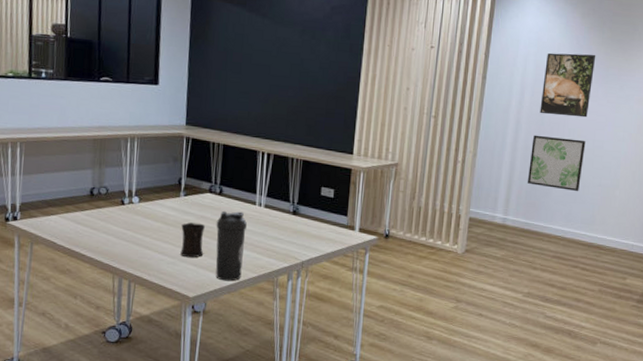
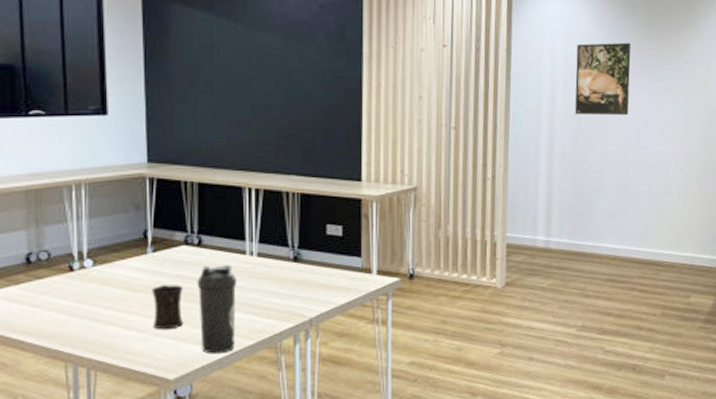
wall art: present [527,135,586,191] -> none [568,140,630,201]

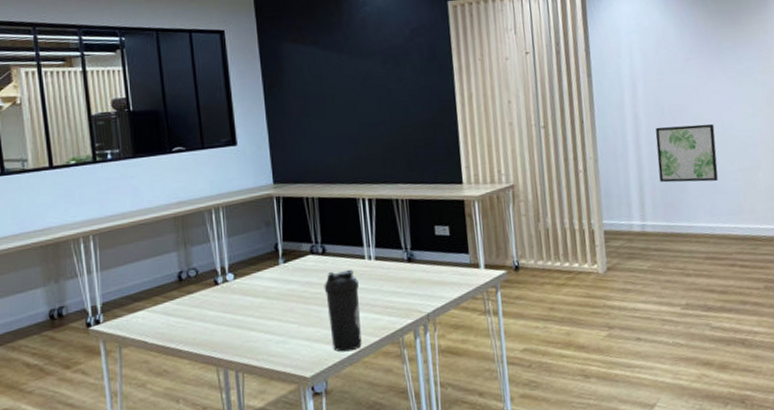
mug: present [152,284,184,330] -> none [285,290,316,333]
wall art: none [568,140,630,201] -> present [655,123,718,183]
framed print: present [575,42,631,116] -> none [652,30,710,104]

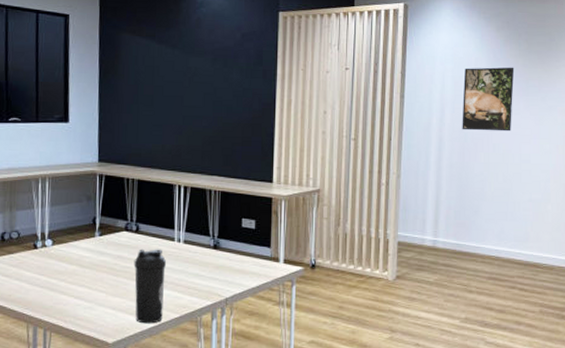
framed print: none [652,30,710,104] -> present [462,67,515,132]
wall art: present [655,123,718,183] -> none [454,152,512,208]

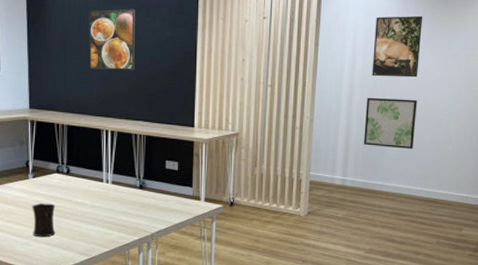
mug: none [97,263,123,301] -> present [32,203,56,237]
water bottle: present [134,249,166,324] -> none [66,189,95,258]
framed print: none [162,59,211,123] -> present [88,9,135,71]
wall art: none [454,152,512,208] -> present [363,97,417,149]

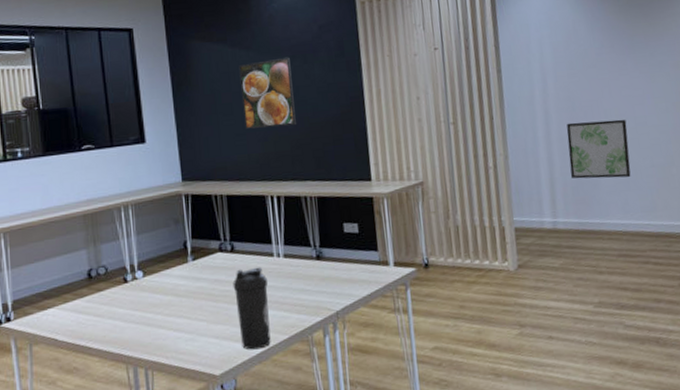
mug: present [32,203,56,237] -> none [194,288,225,331]
water bottle: none [66,189,95,258] -> present [232,267,271,350]
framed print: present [372,15,423,78] -> none [562,24,622,99]

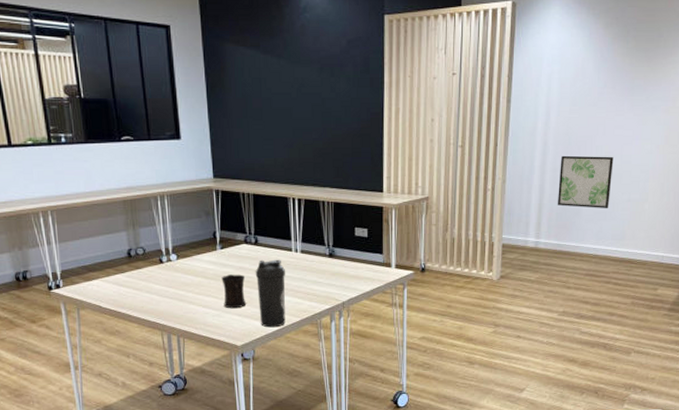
mug: none [194,288,225,331] -> present [221,274,247,309]
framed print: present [239,57,296,129] -> none [270,68,320,135]

